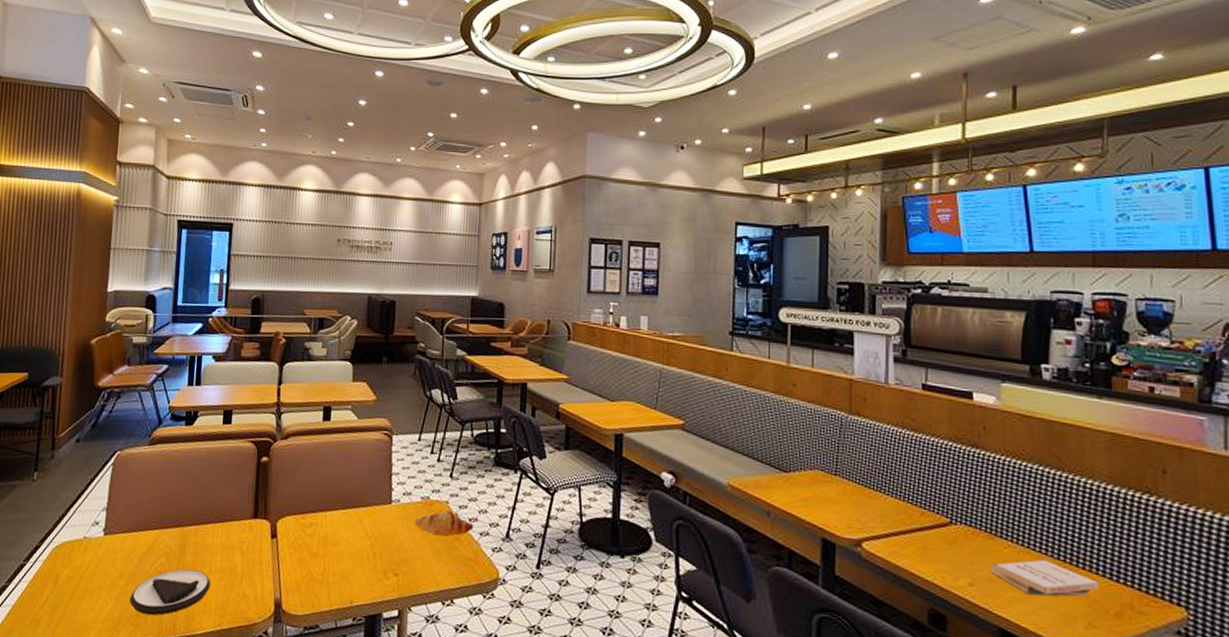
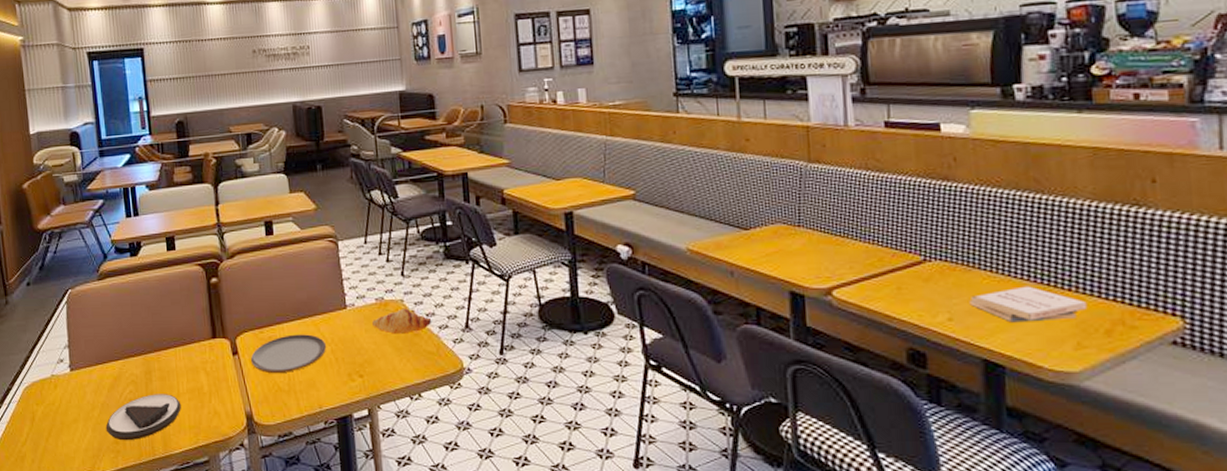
plate: none [289,523,366,563] -> present [251,334,326,373]

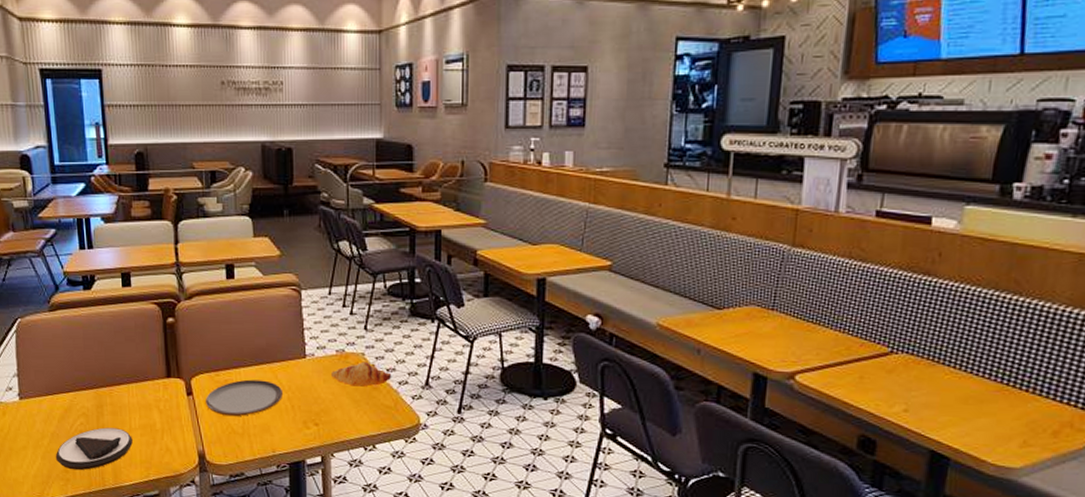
books: present [969,286,1088,323] -> none [927,384,1041,419]

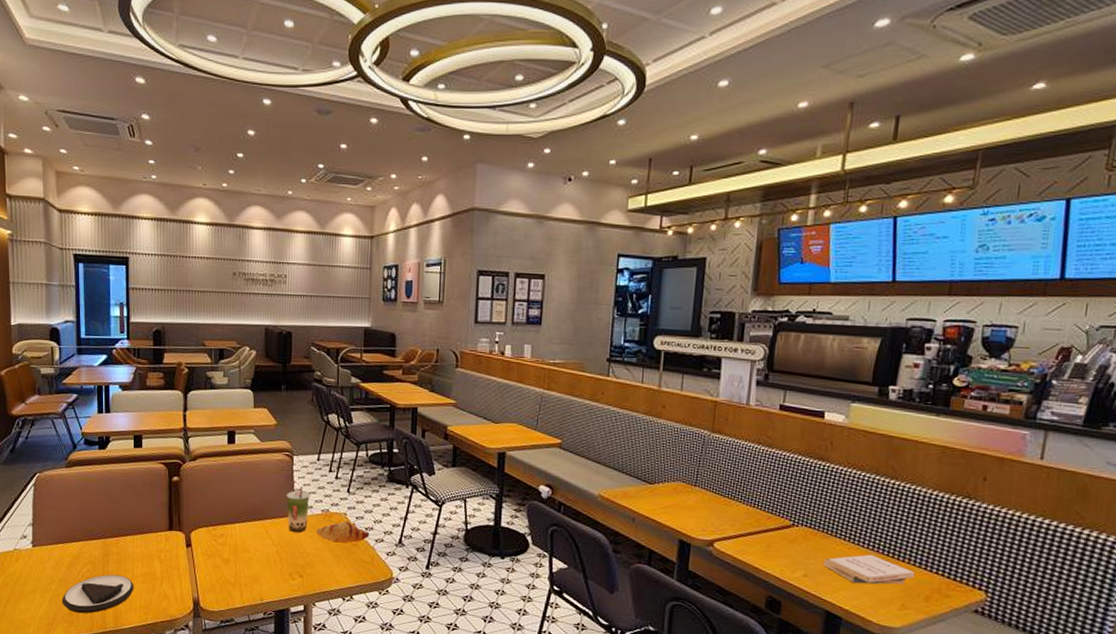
plate: present [206,379,282,416] -> none [203,534,272,567]
beverage cup: none [295,325,322,377] -> present [286,487,310,533]
books: none [927,384,1041,419] -> present [823,554,915,585]

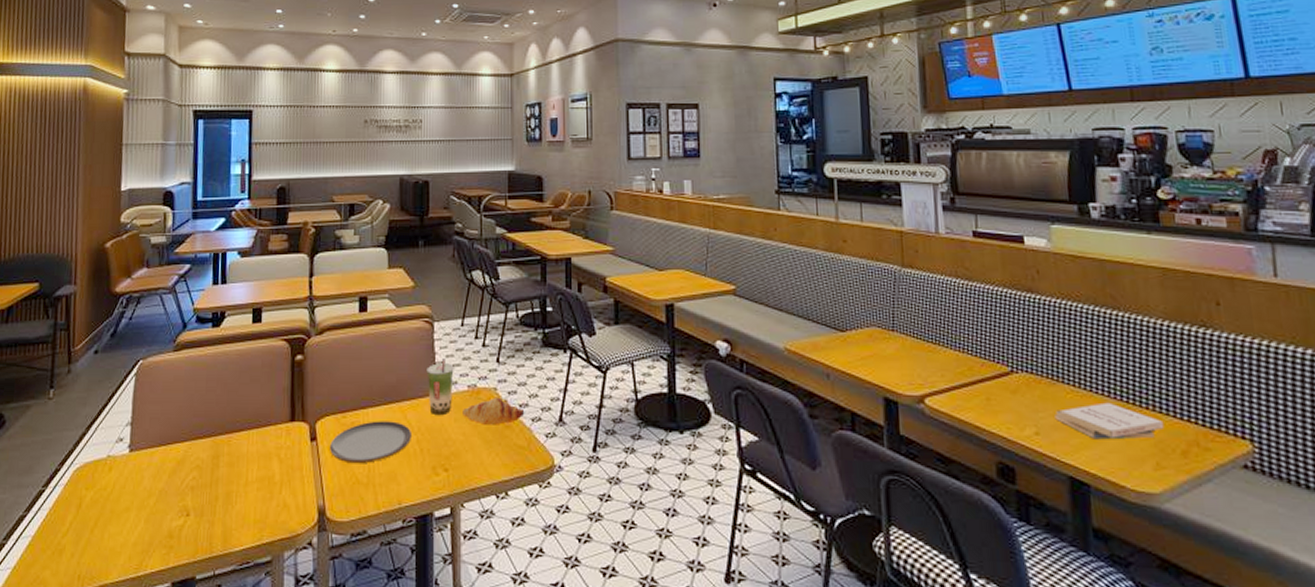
cake slice: present [61,574,134,614] -> none [160,481,248,535]
plate: none [203,534,272,567] -> present [330,421,411,463]

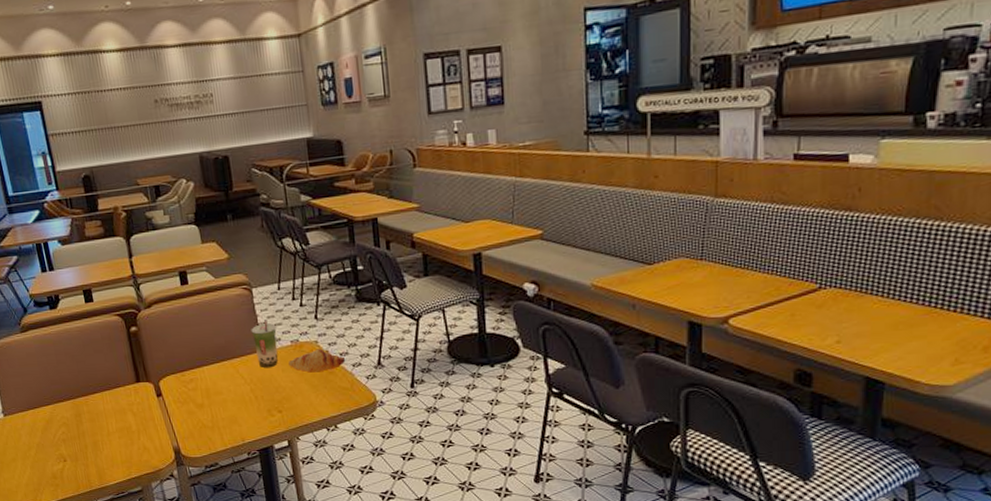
plate: present [330,421,411,463] -> none [175,375,246,412]
books: present [1055,402,1165,440] -> none [858,308,970,343]

